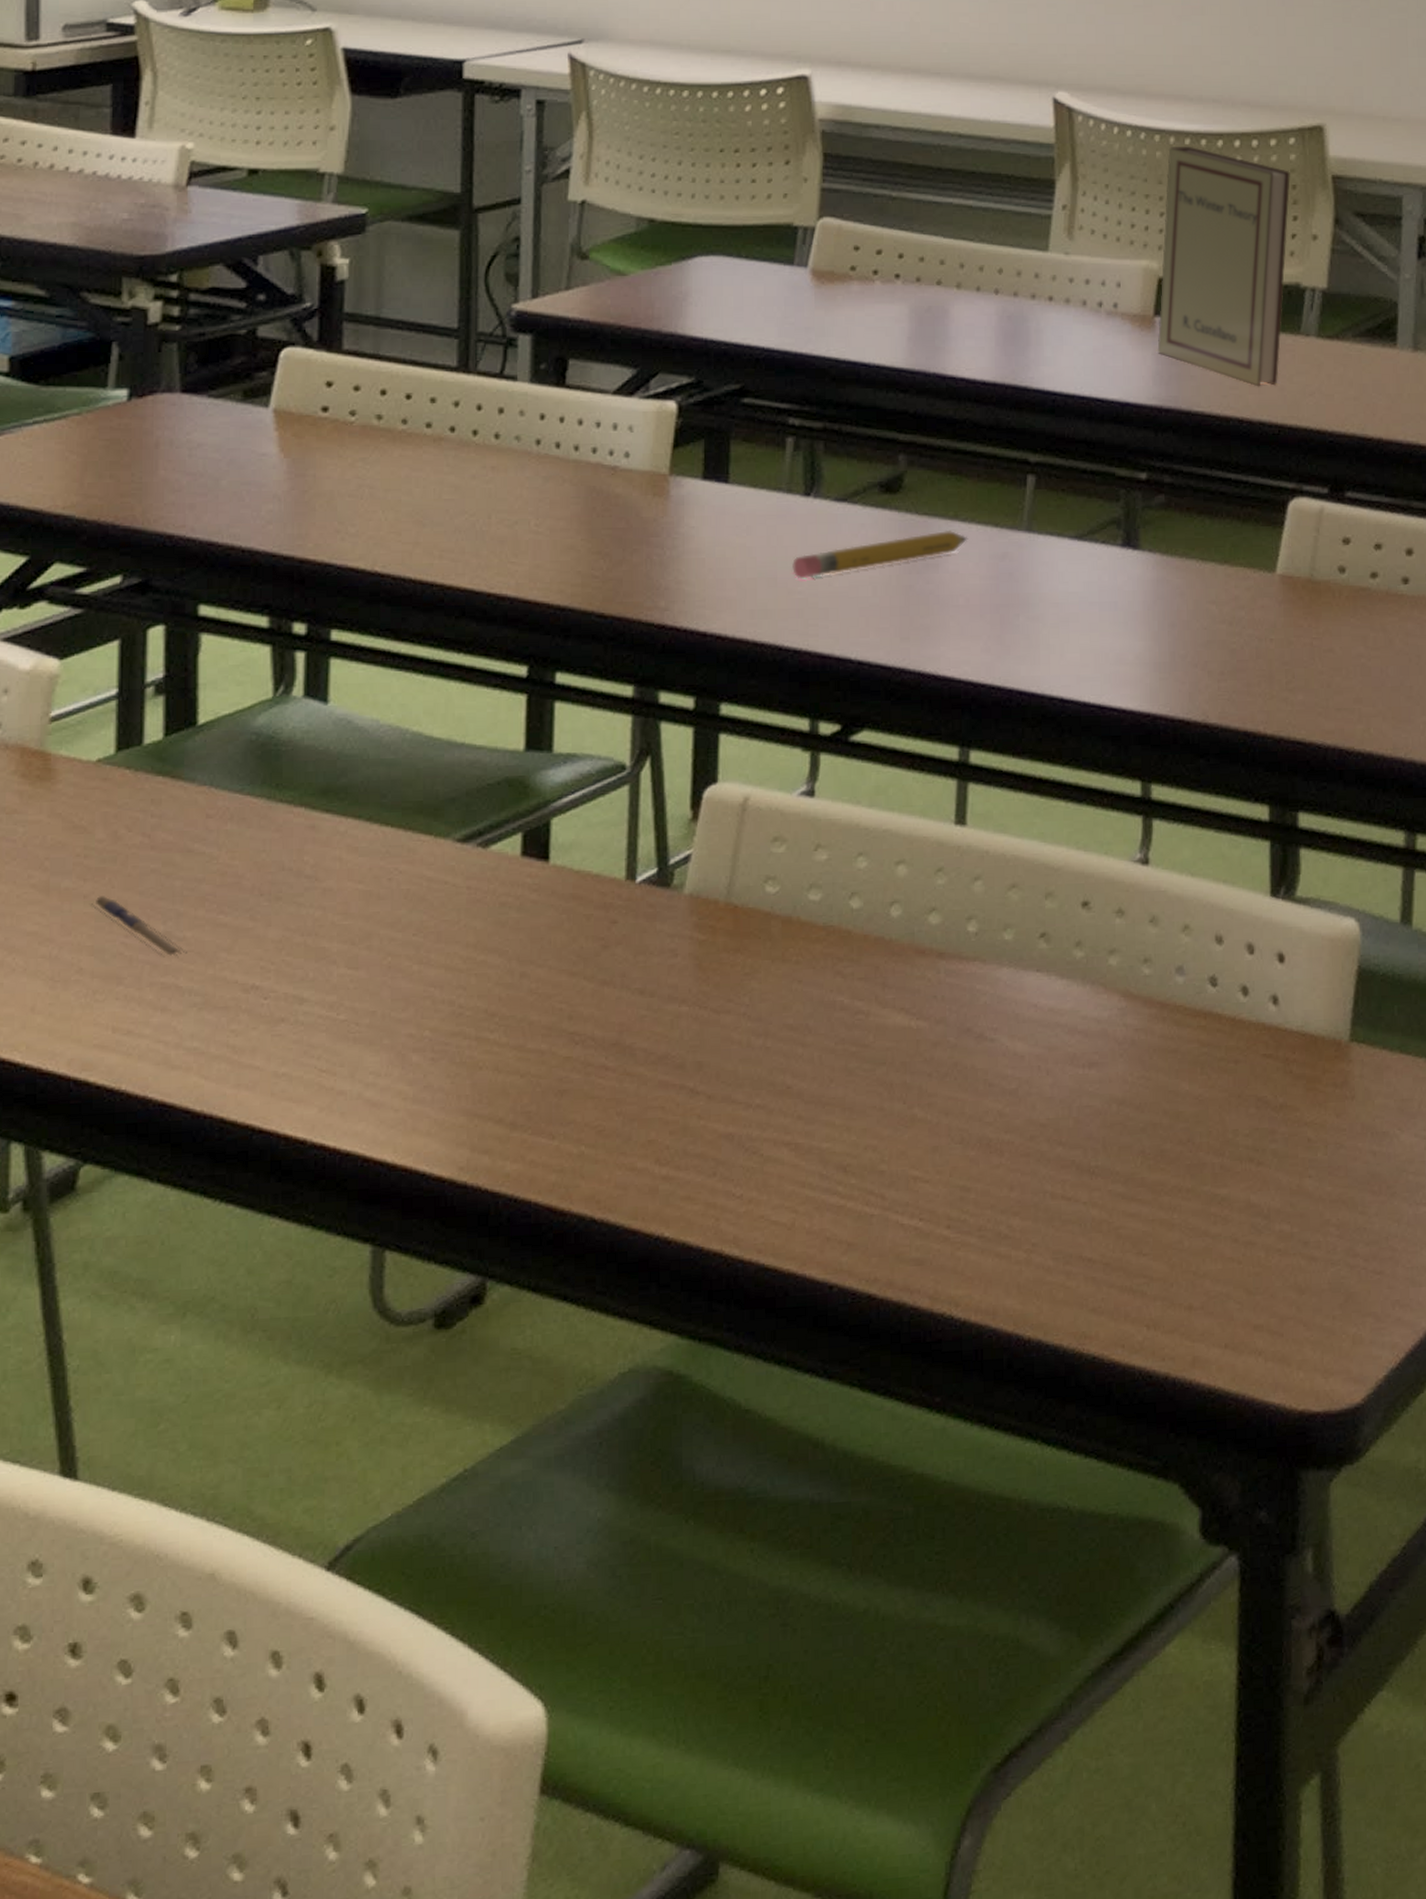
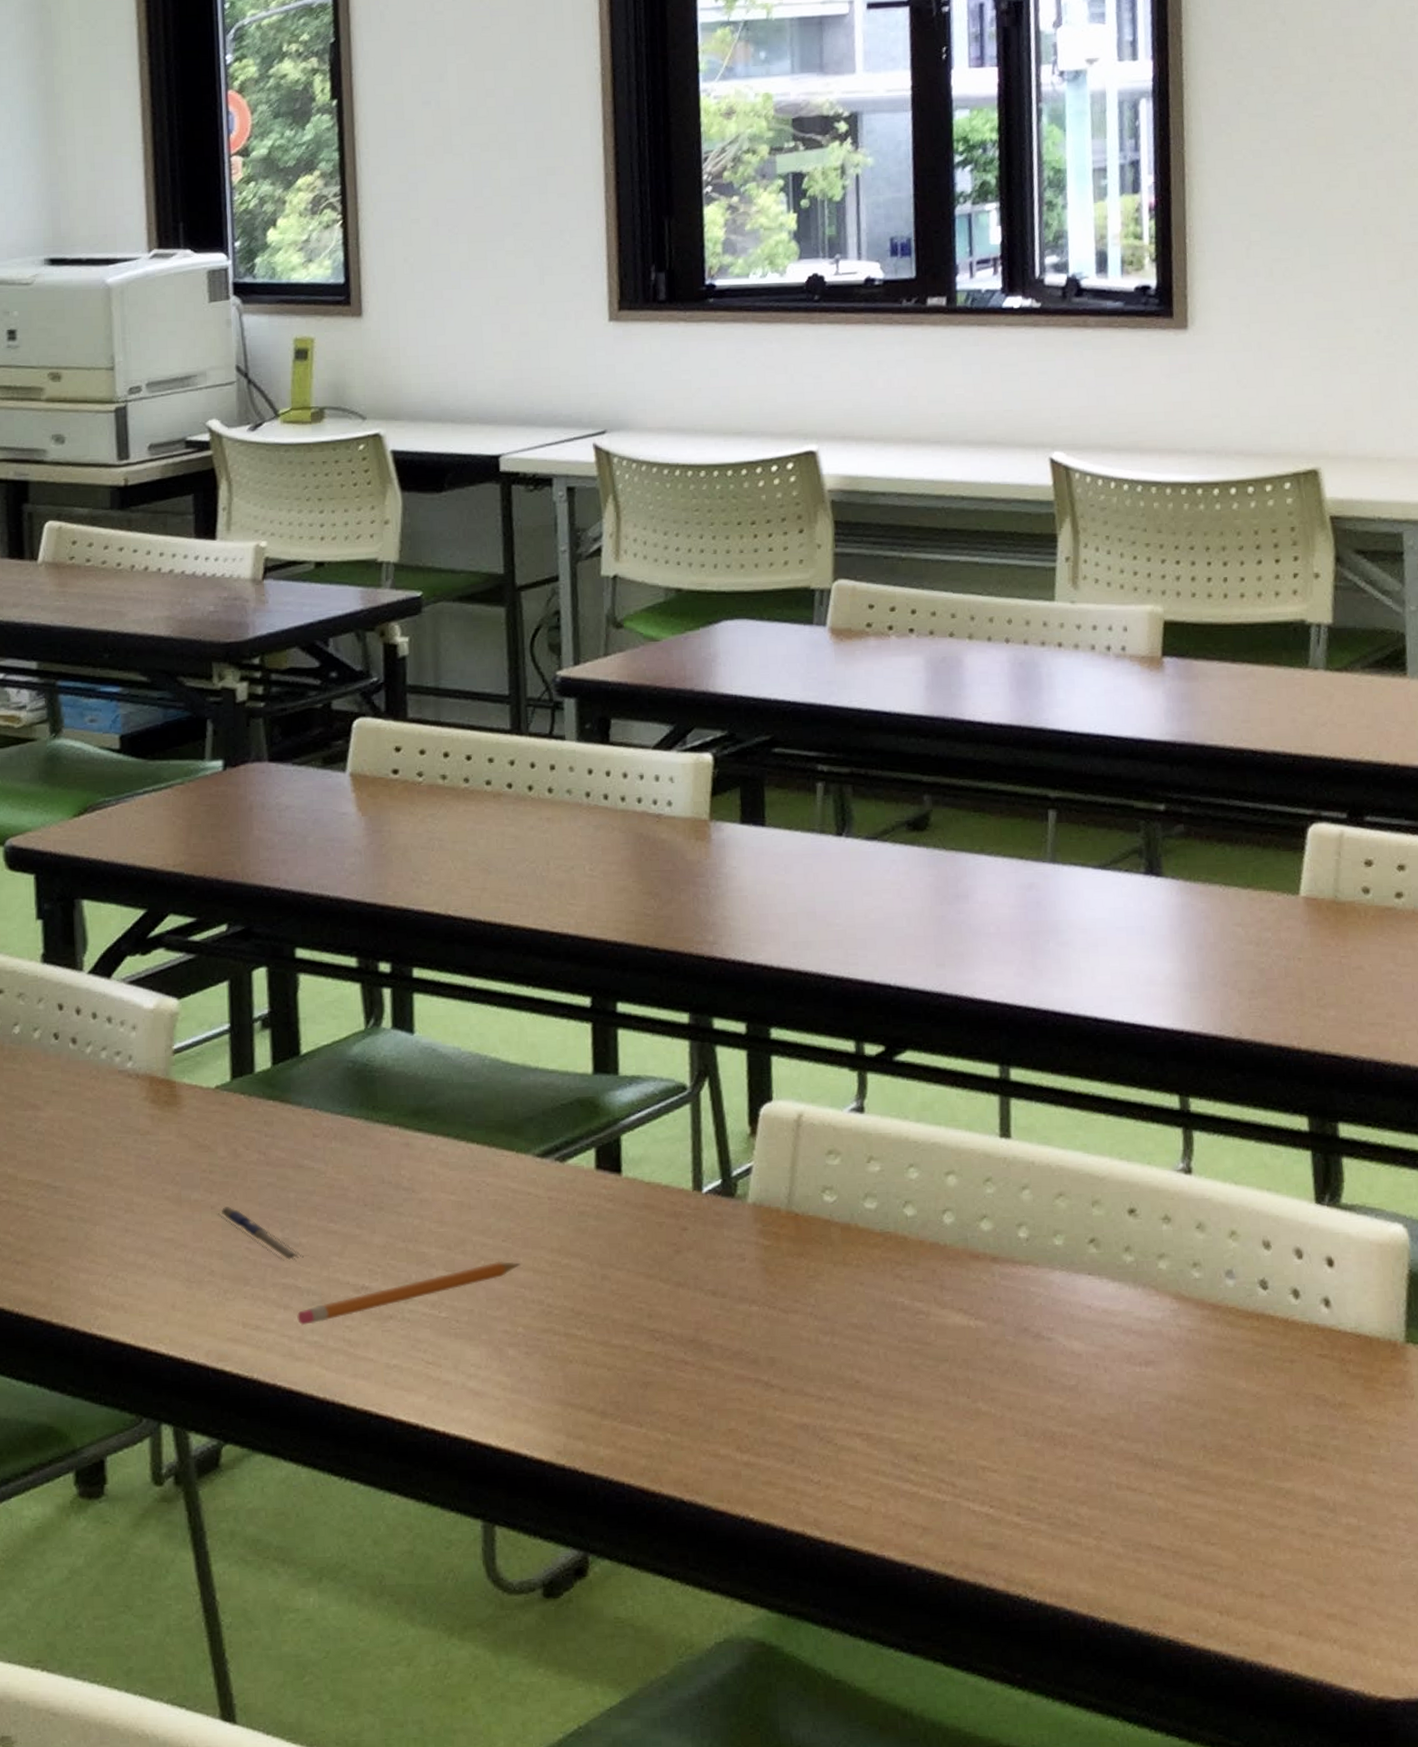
pencil: none [176,957,431,1029] -> present [297,1261,520,1325]
pencil: present [792,529,968,579] -> none [829,863,995,913]
book: present [1157,146,1291,387] -> none [1165,495,1290,720]

